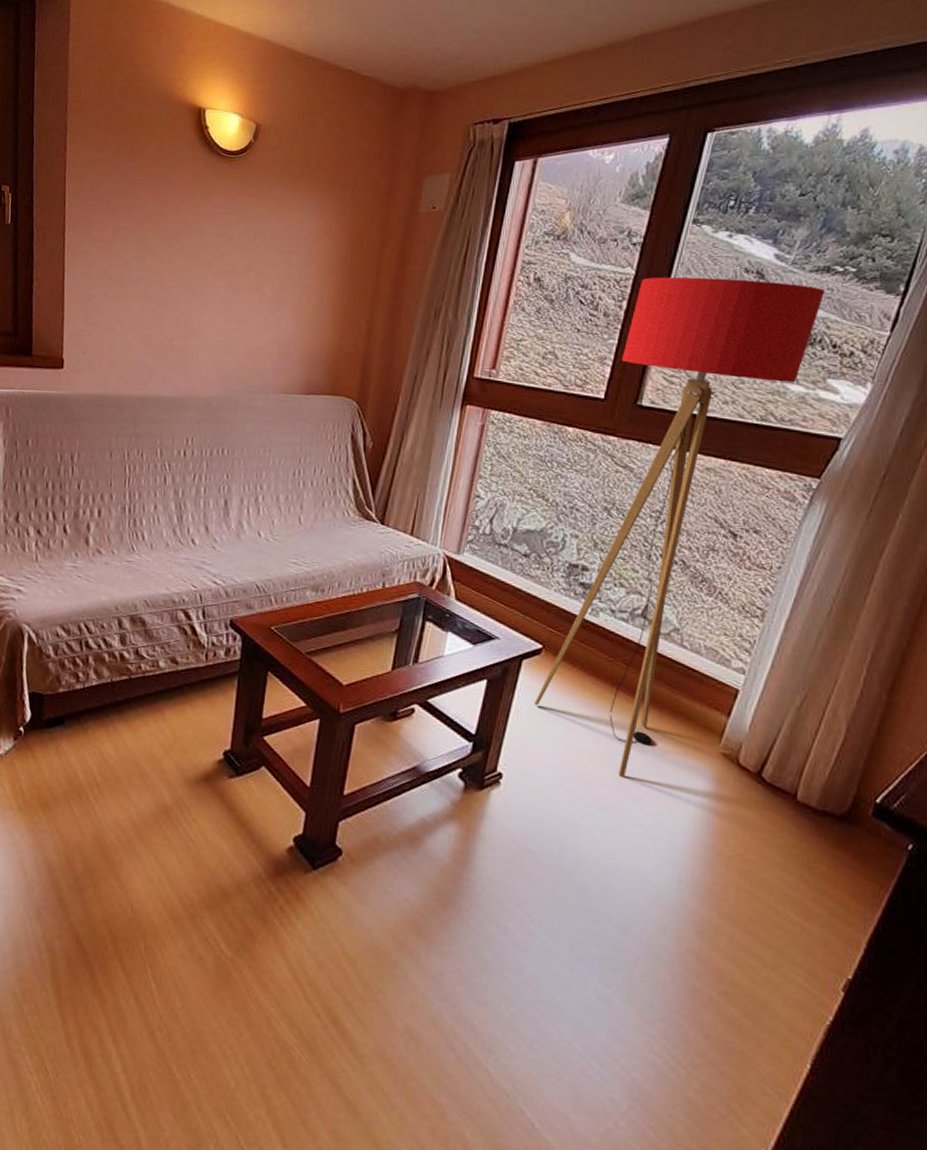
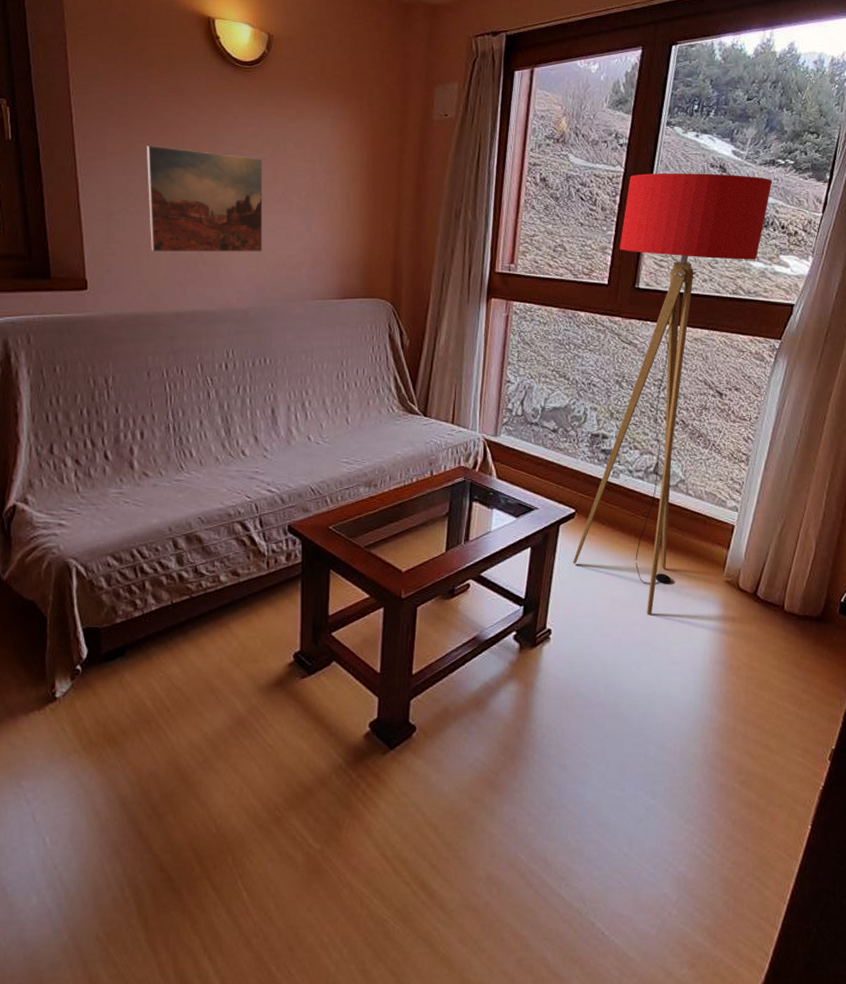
wall art: none [124,232,238,342] -> present [147,145,263,252]

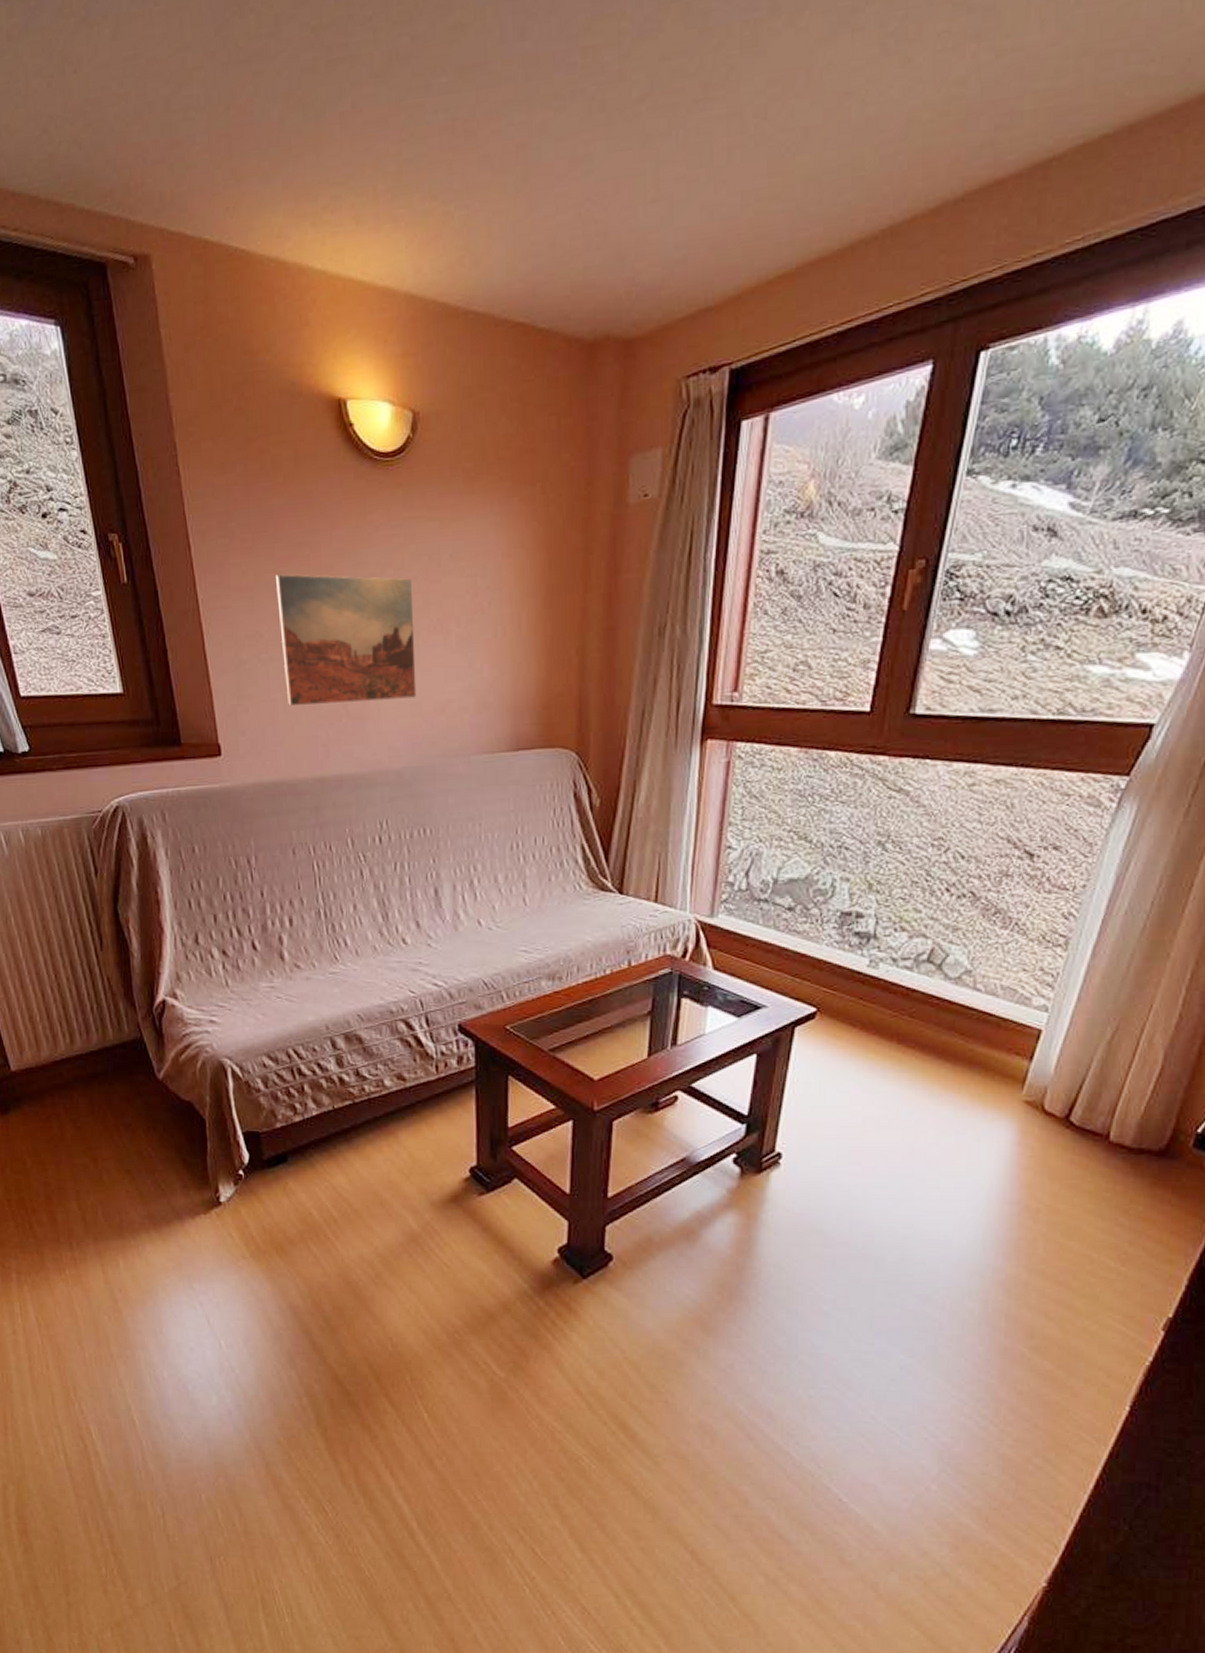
floor lamp: present [573,173,773,616] -> none [812,538,1132,1141]

